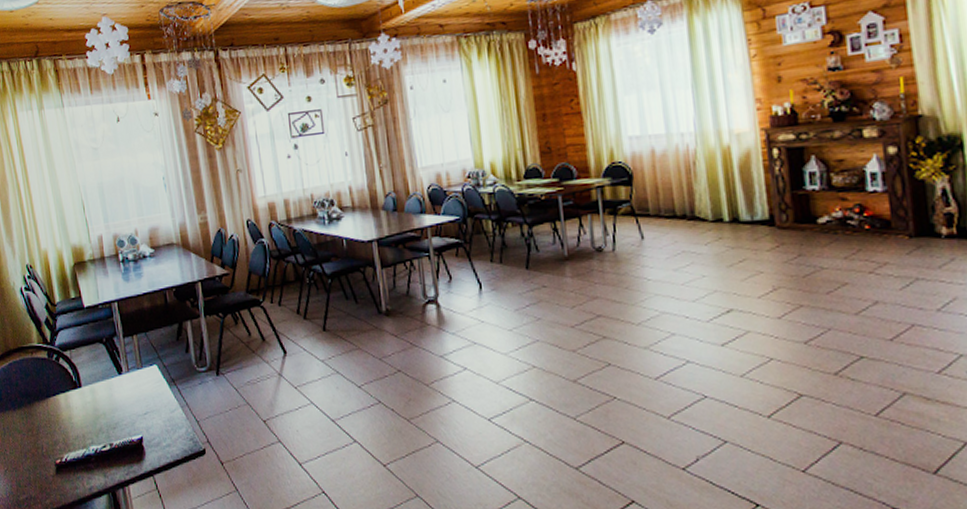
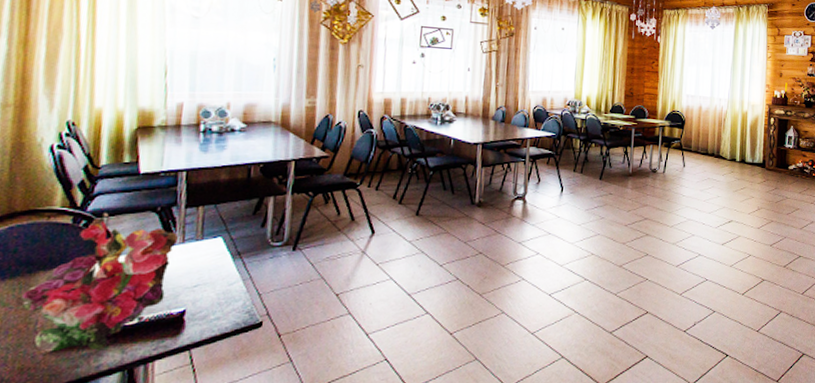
flower: none [25,347,125,474] -> present [15,213,178,352]

